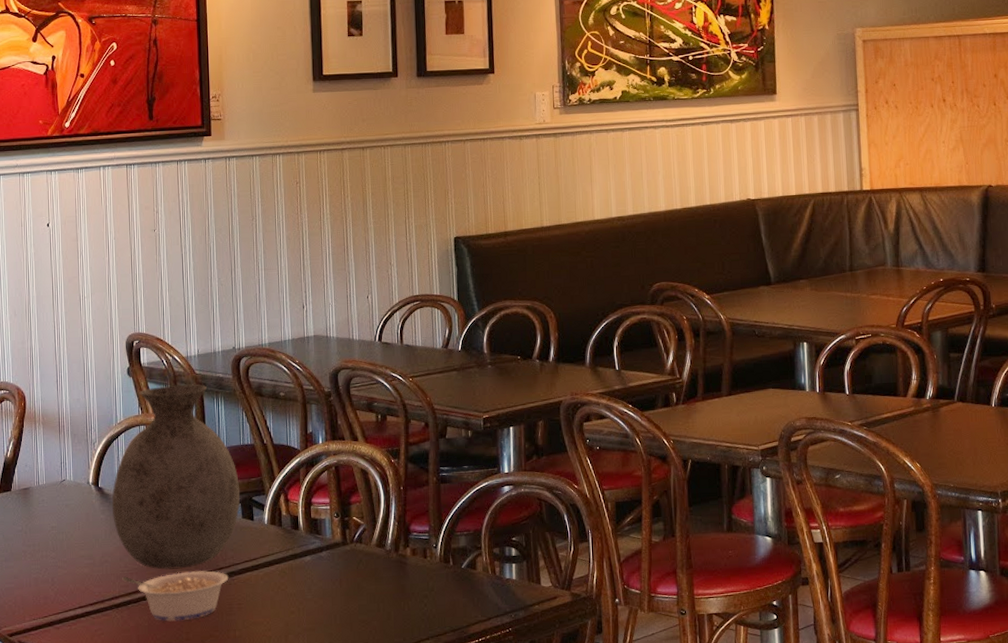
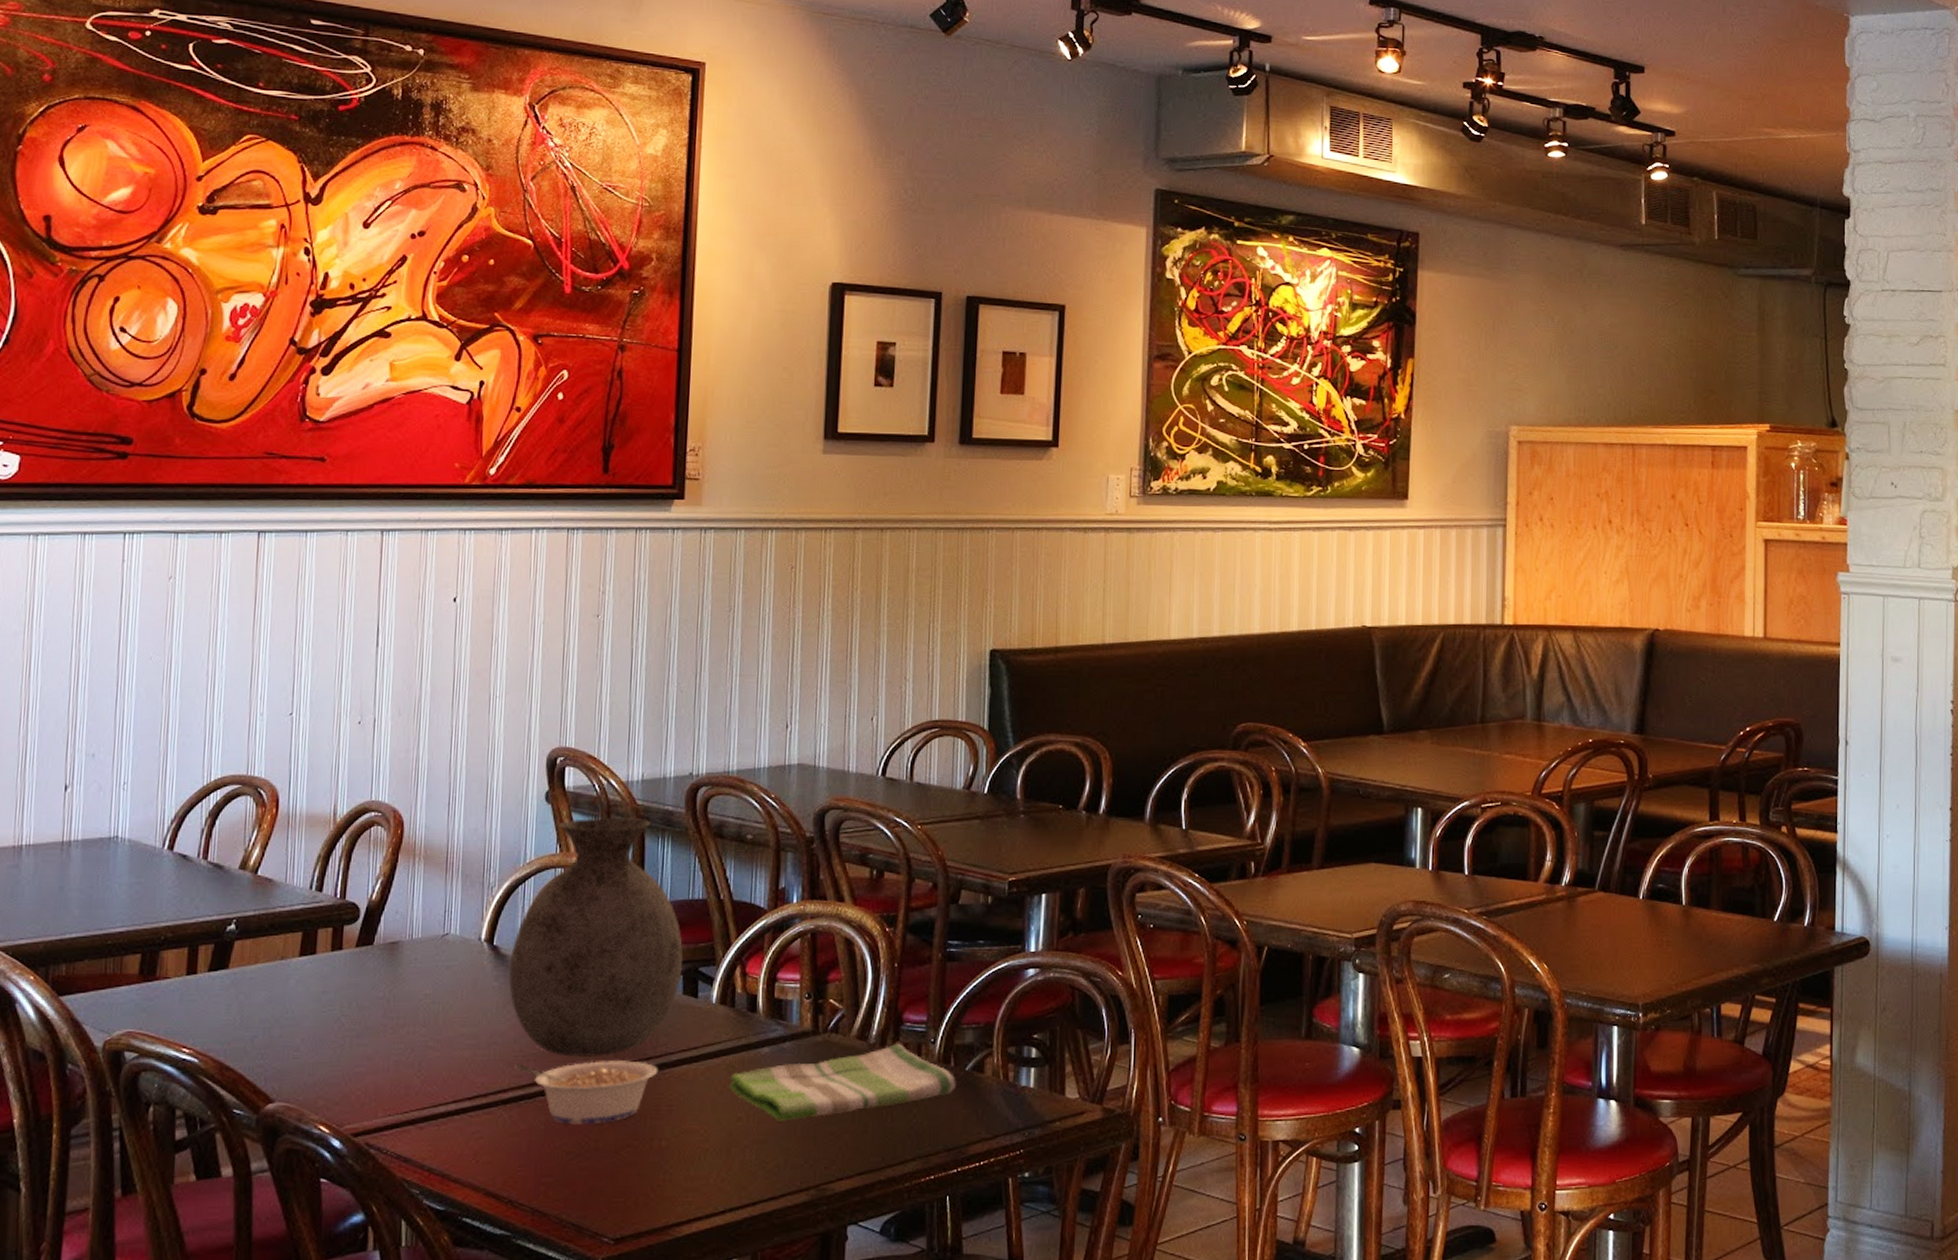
dish towel: none [283,548,455,613] -> present [729,1043,956,1121]

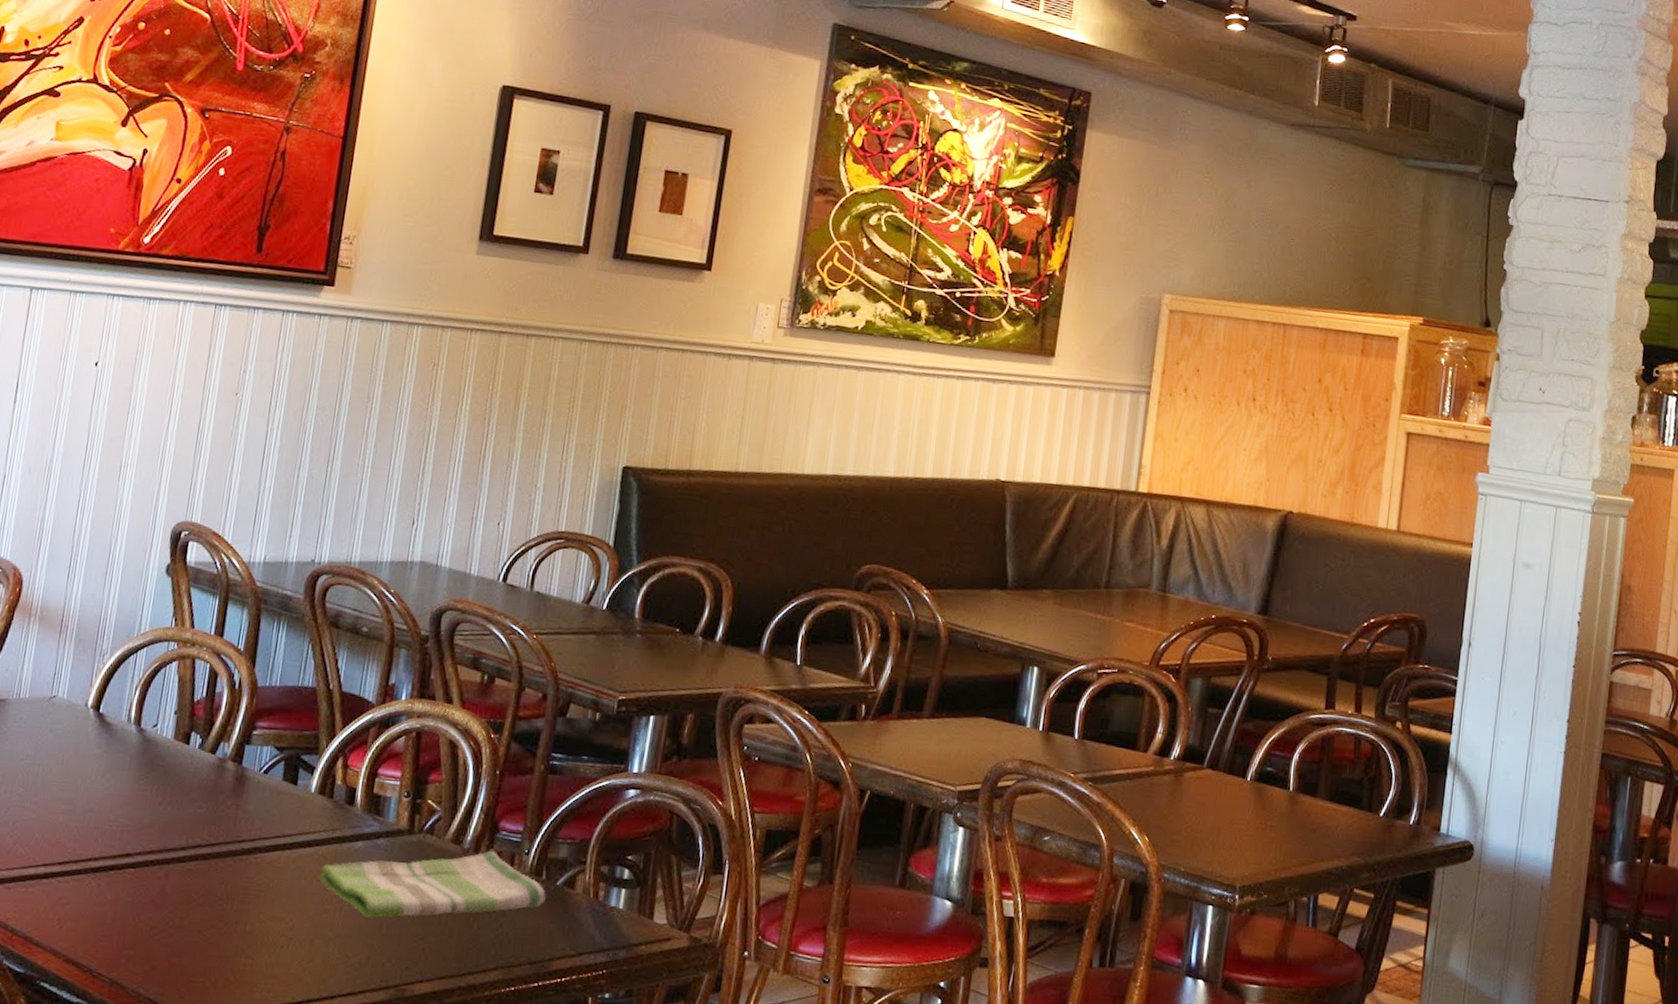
vase: present [508,817,683,1057] -> none [110,595,288,834]
legume: present [515,1060,659,1125] -> none [108,833,251,902]

